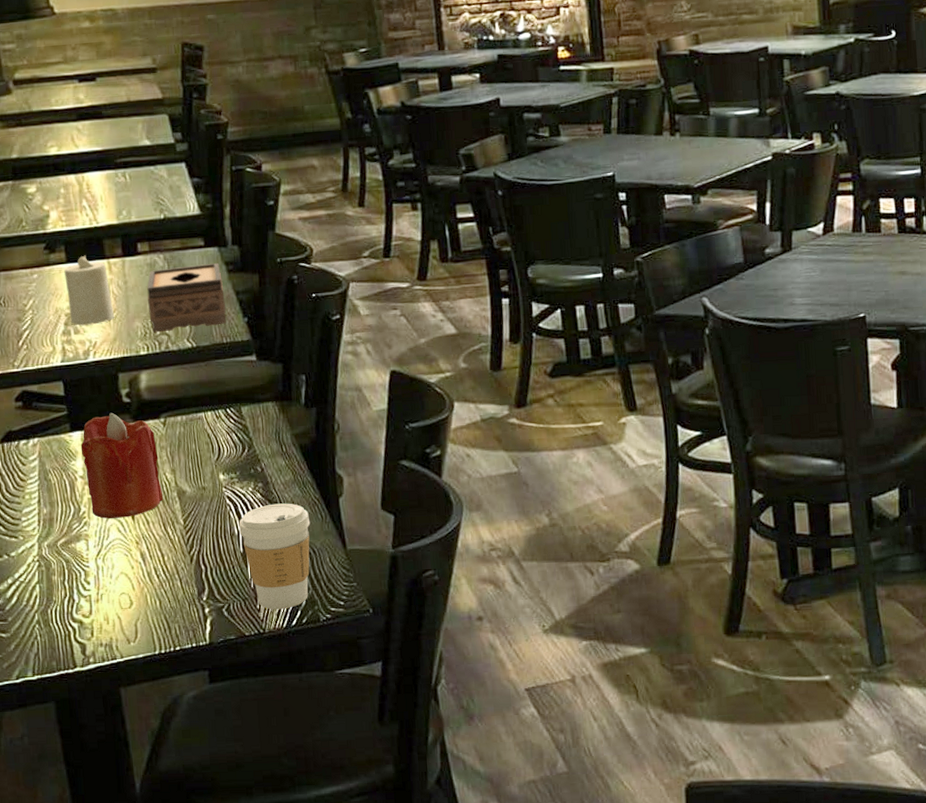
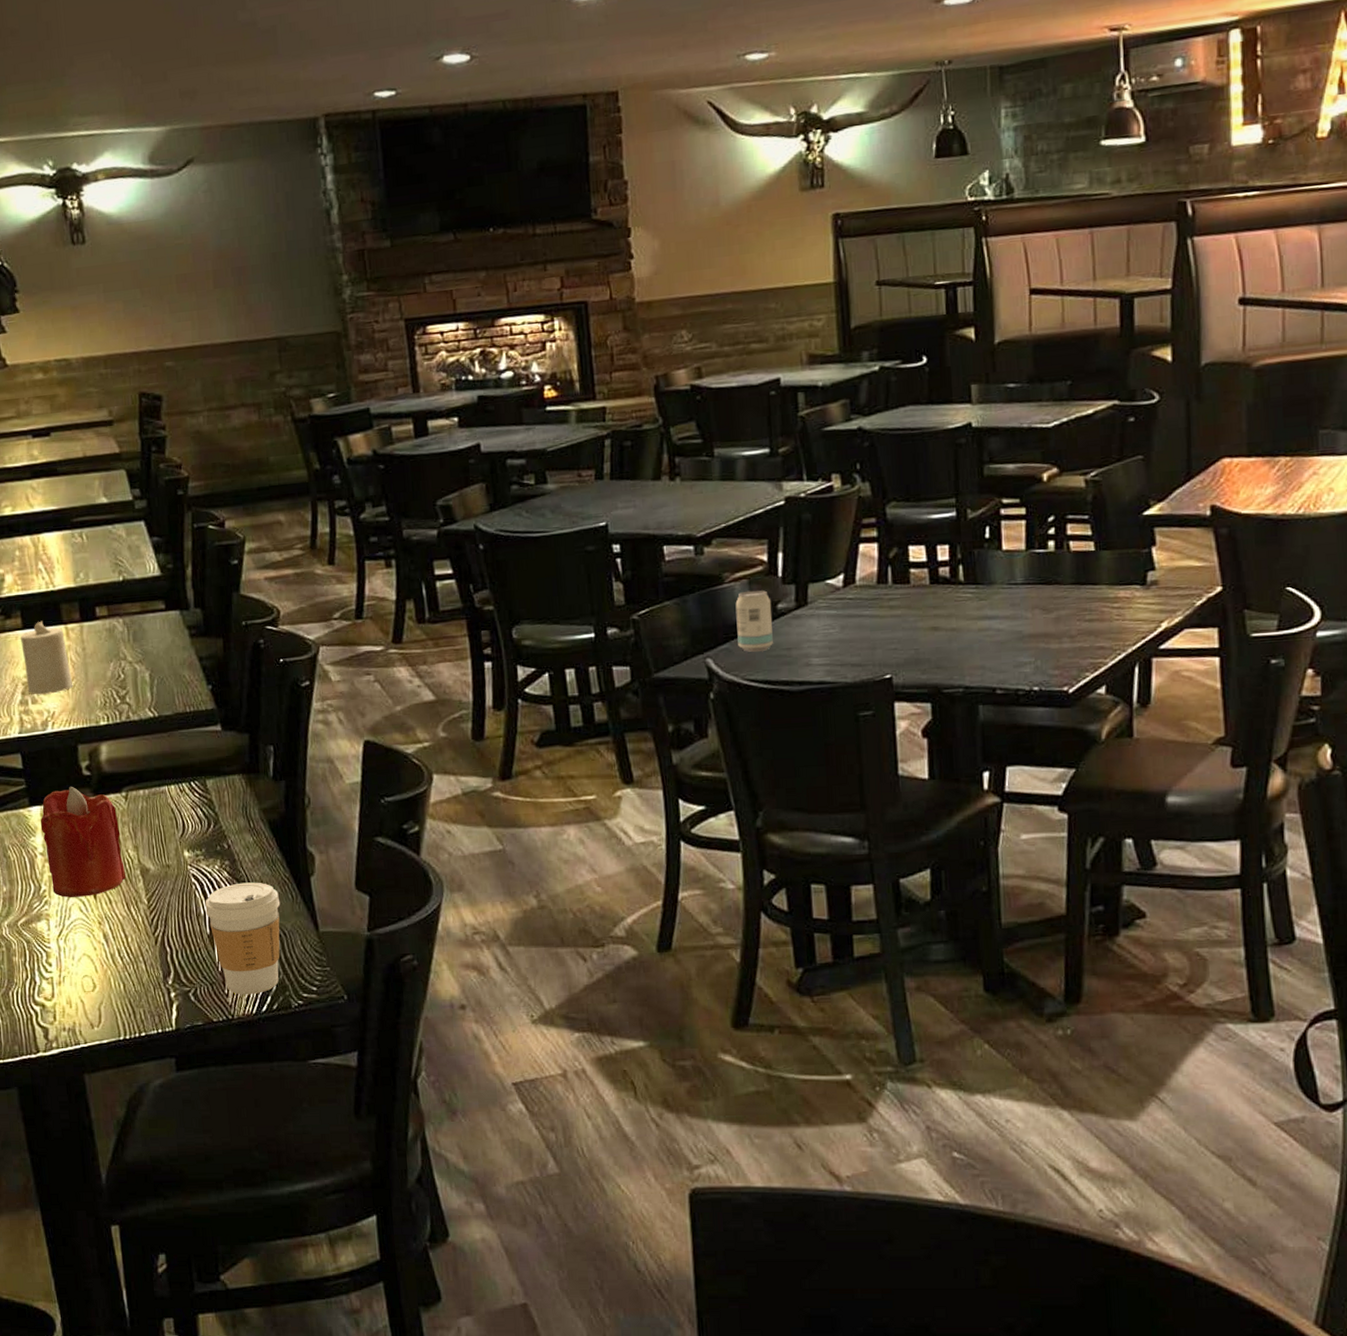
tissue box: present [147,262,227,333] -> none [106,626,190,702]
beverage can: none [728,236,761,292] -> present [735,590,773,652]

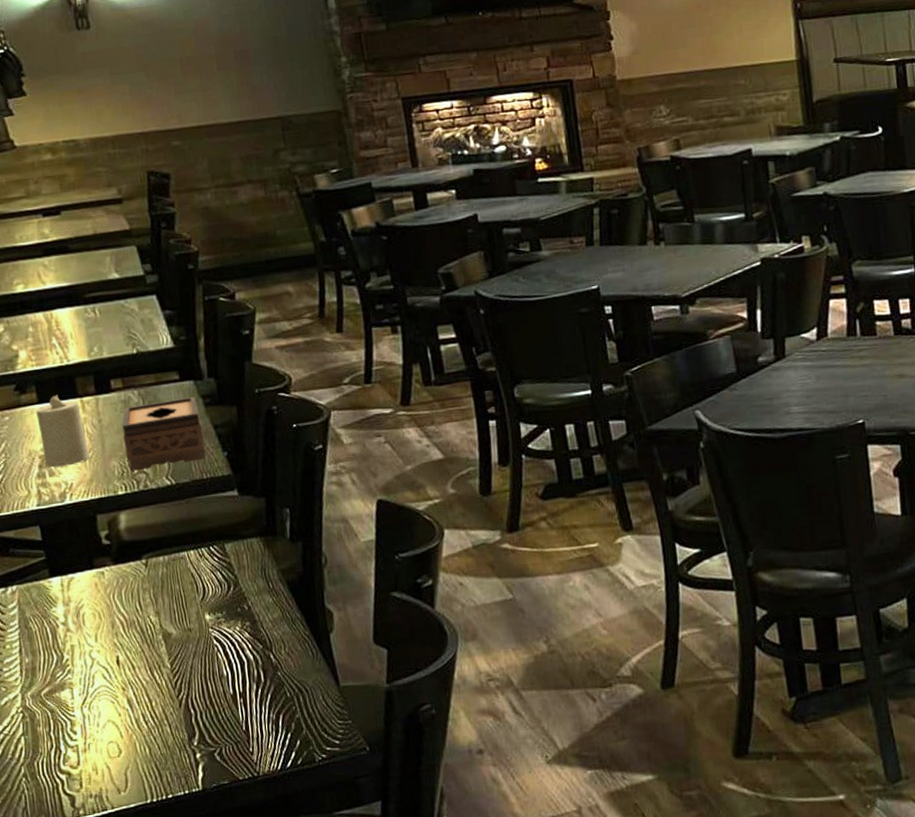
candle: present [40,786,126,898] -> none [61,556,148,666]
tissue box: none [106,626,190,702] -> present [122,396,206,472]
coffee cup: present [205,882,281,995] -> none [227,641,303,752]
beverage can: present [735,590,773,652] -> none [720,345,756,403]

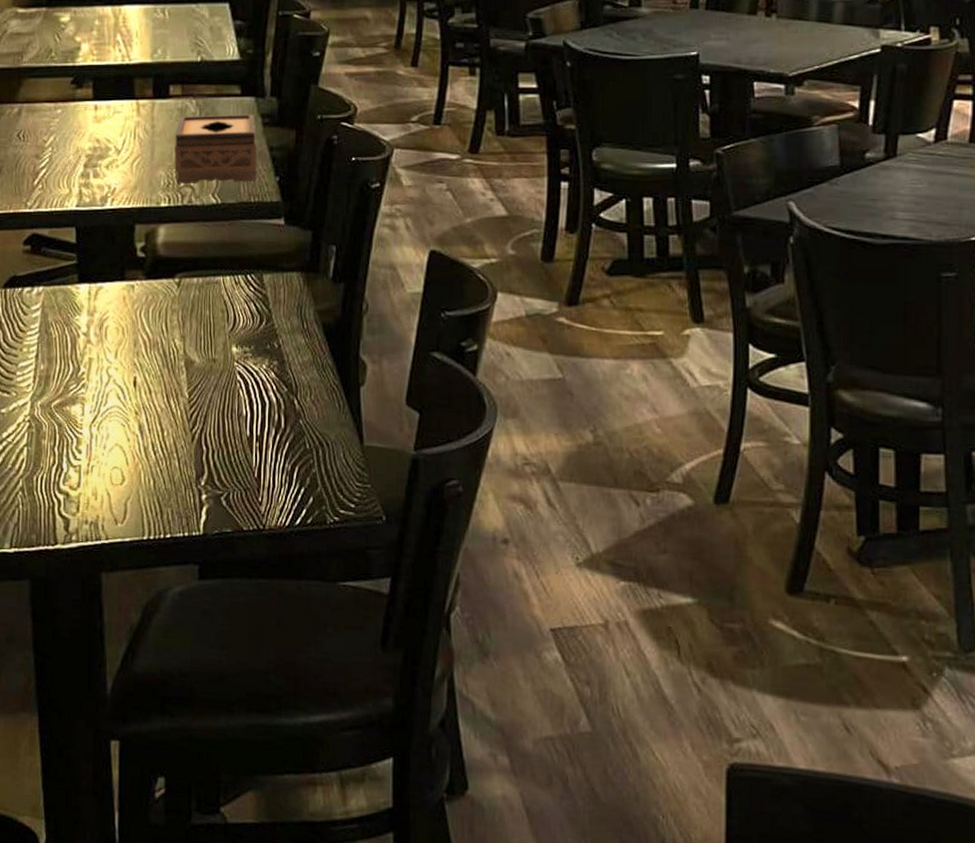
candle: present [36,394,91,468] -> none [89,93,138,169]

